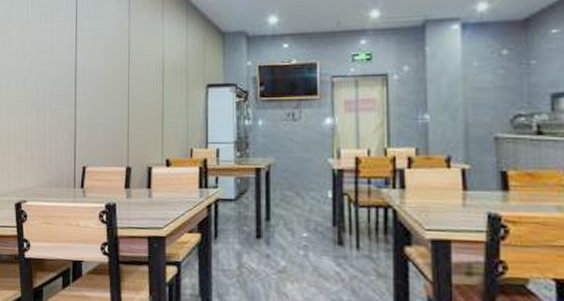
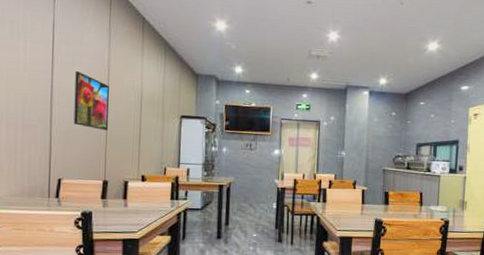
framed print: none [96,46,131,110] -> present [73,71,110,131]

